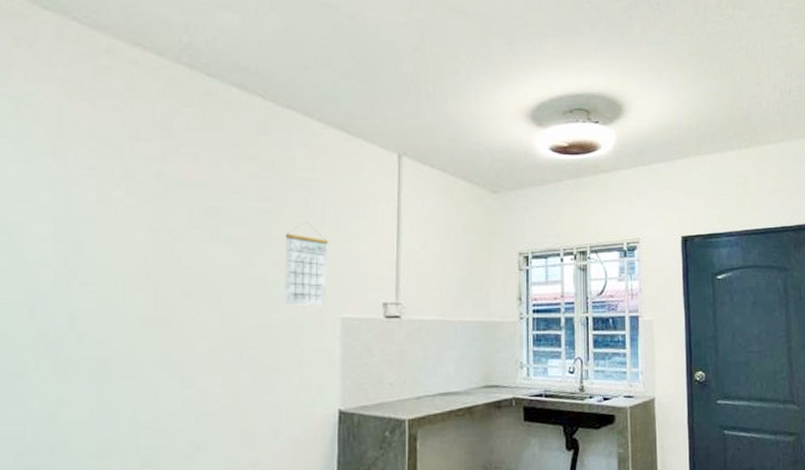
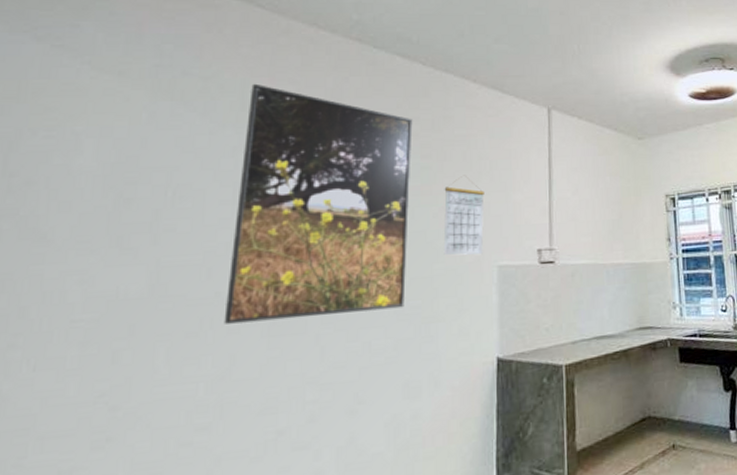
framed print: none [50,108,251,366] -> present [224,83,413,324]

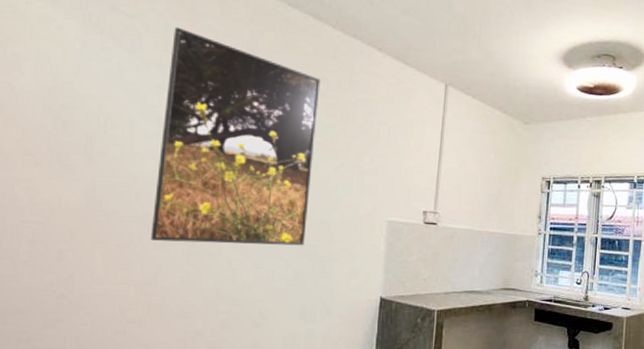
calendar: present [443,181,484,255] -> none [341,141,381,210]

